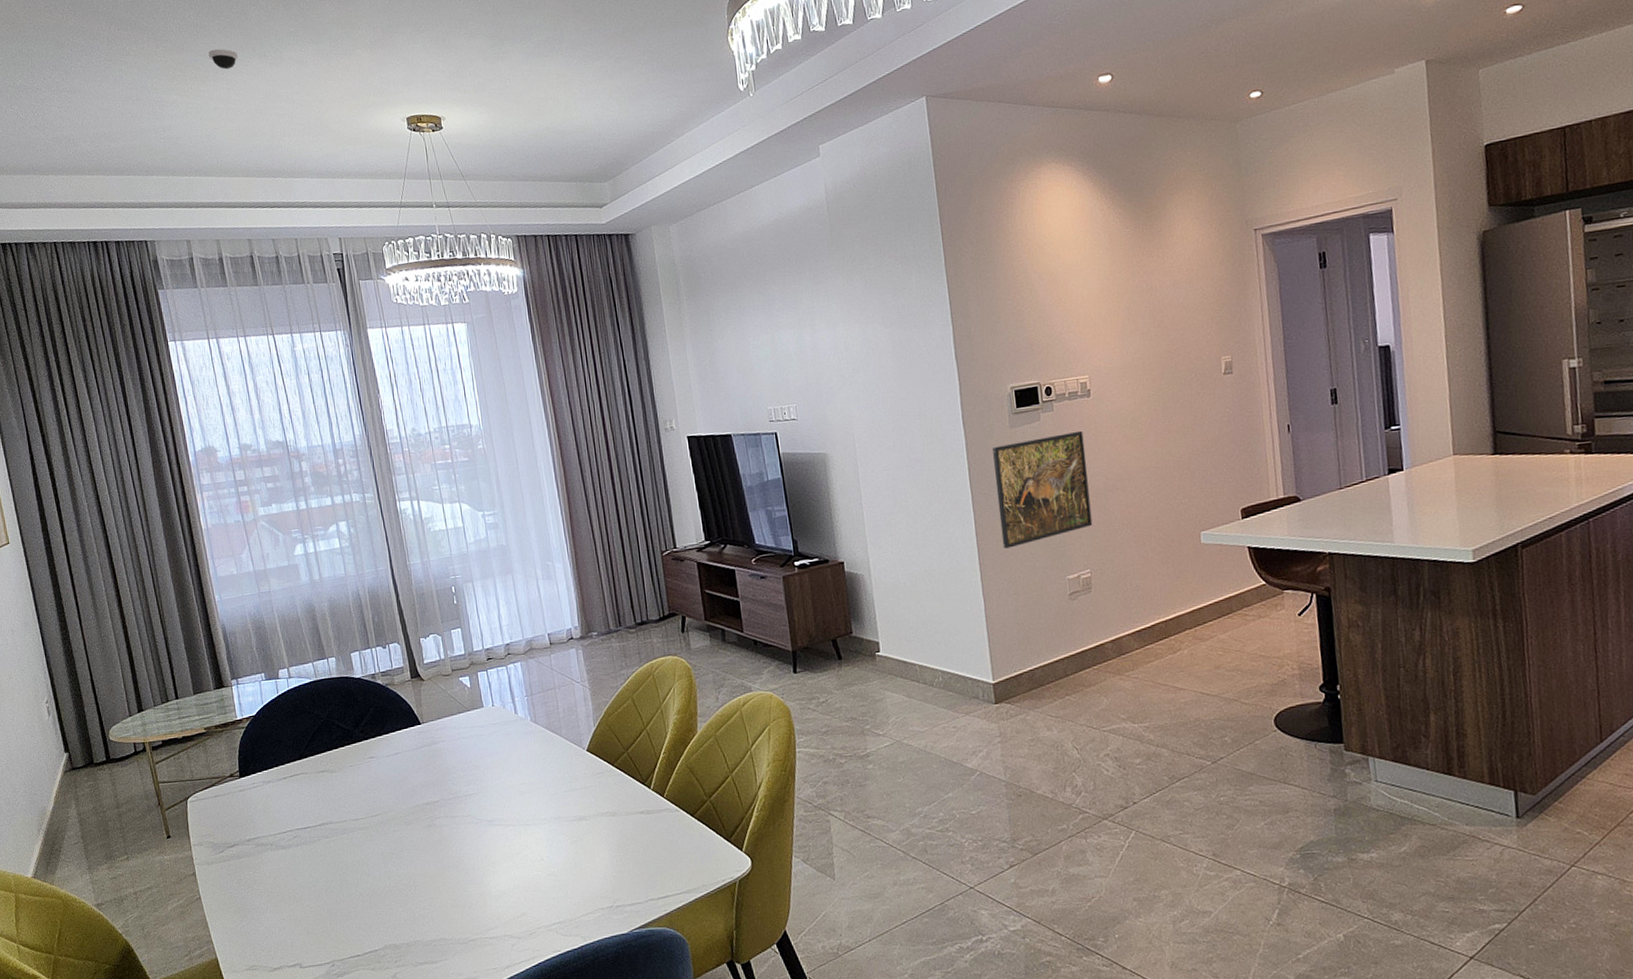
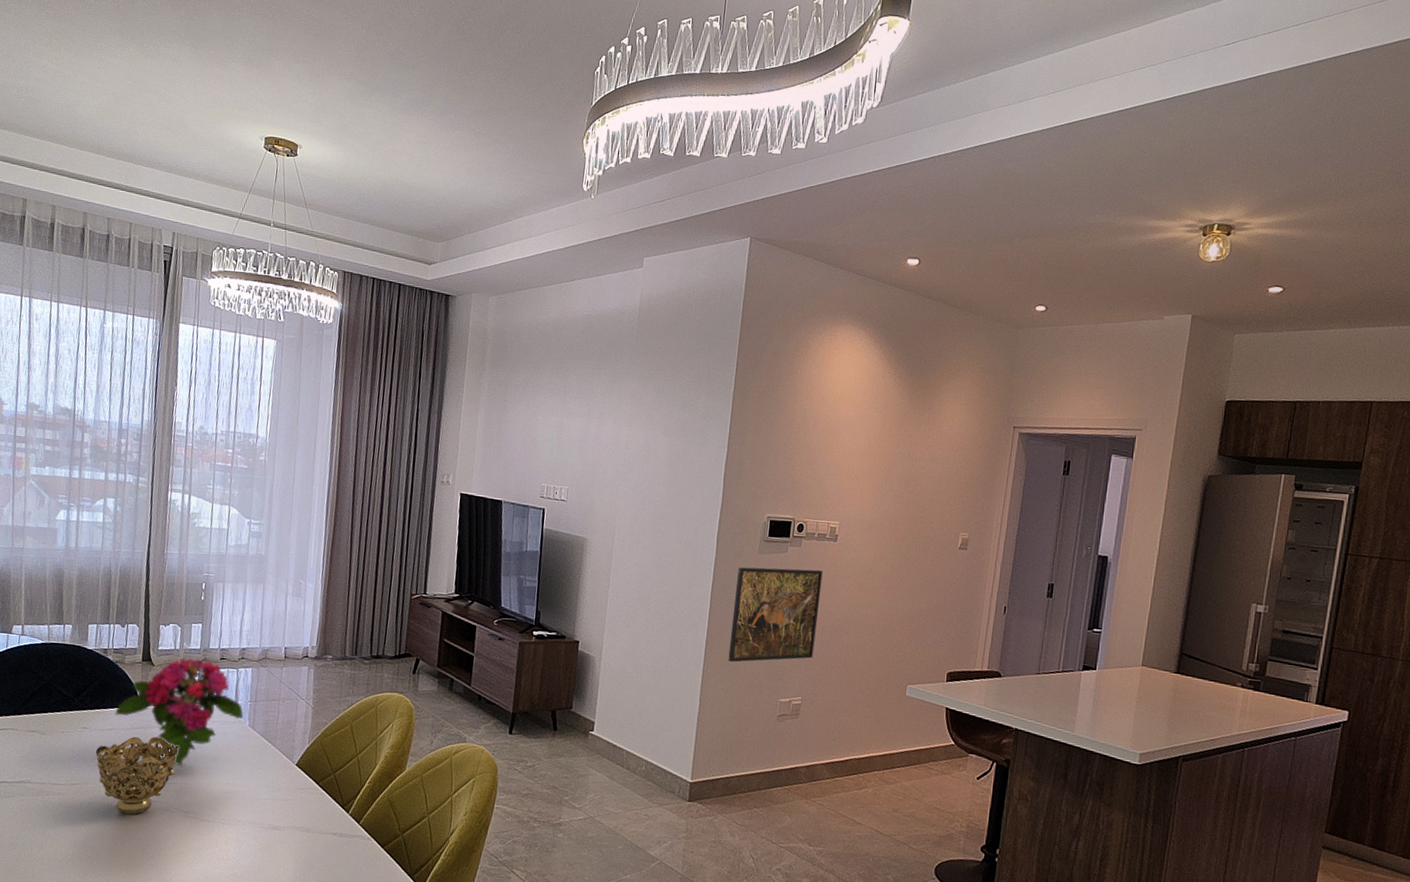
dome security camera: present [208,49,239,70] -> none [88,27,117,50]
decorative bowl: none [387,751,470,836] -> present [95,736,179,815]
flower: none [397,664,524,777] -> present [114,657,244,767]

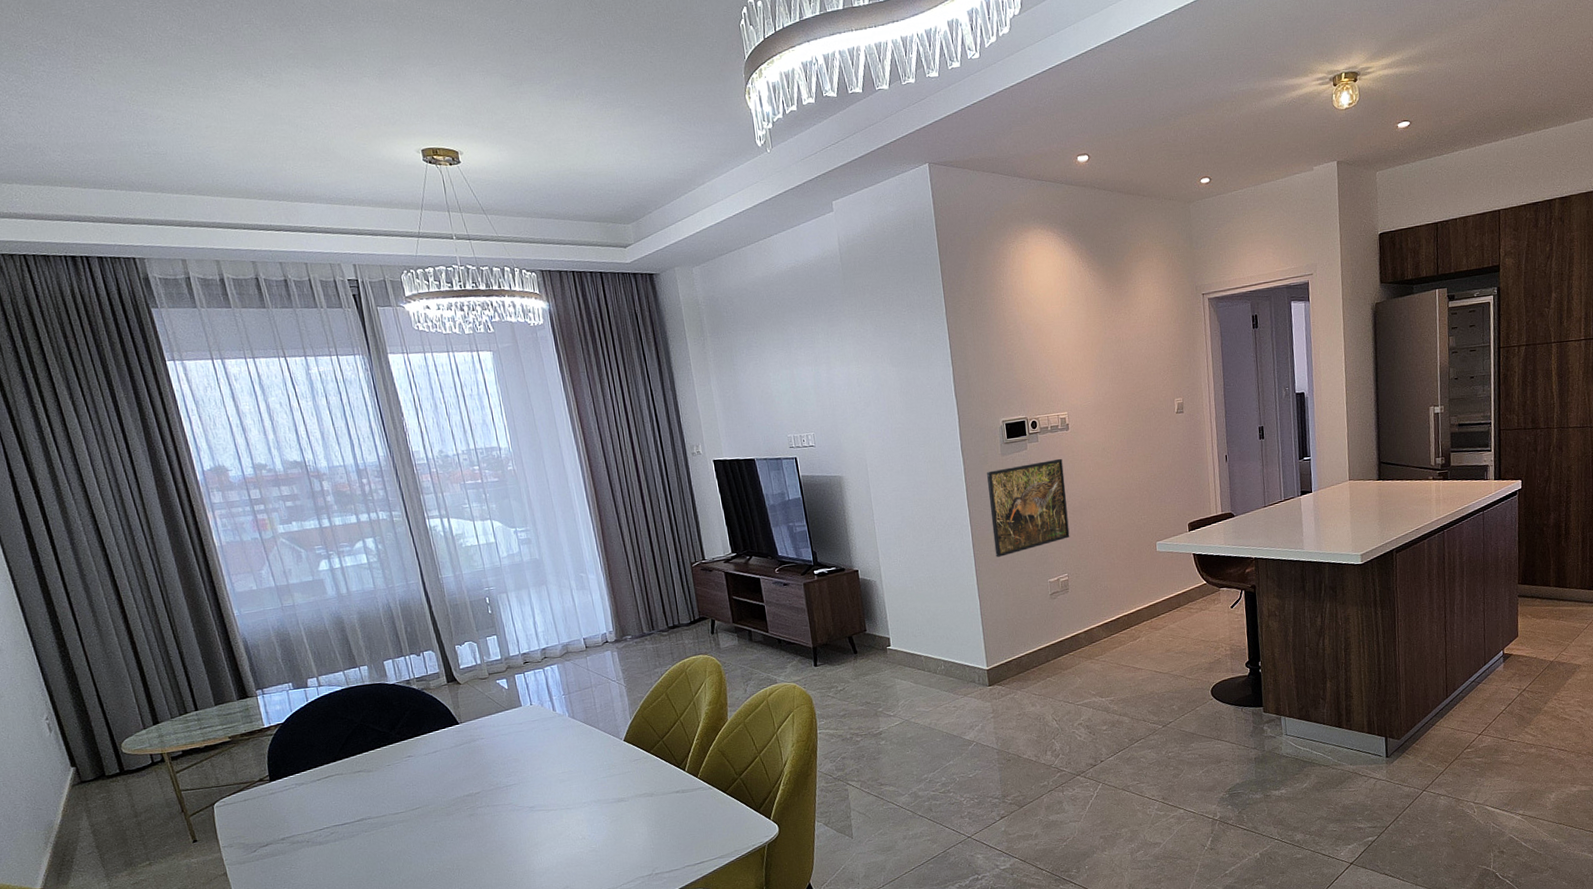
decorative bowl: present [95,736,179,815] -> none [426,747,511,824]
flower: present [114,657,244,767] -> none [434,668,562,769]

